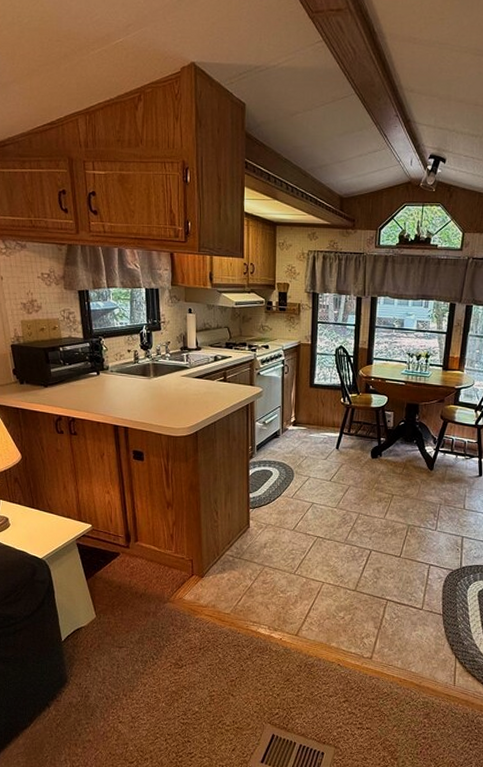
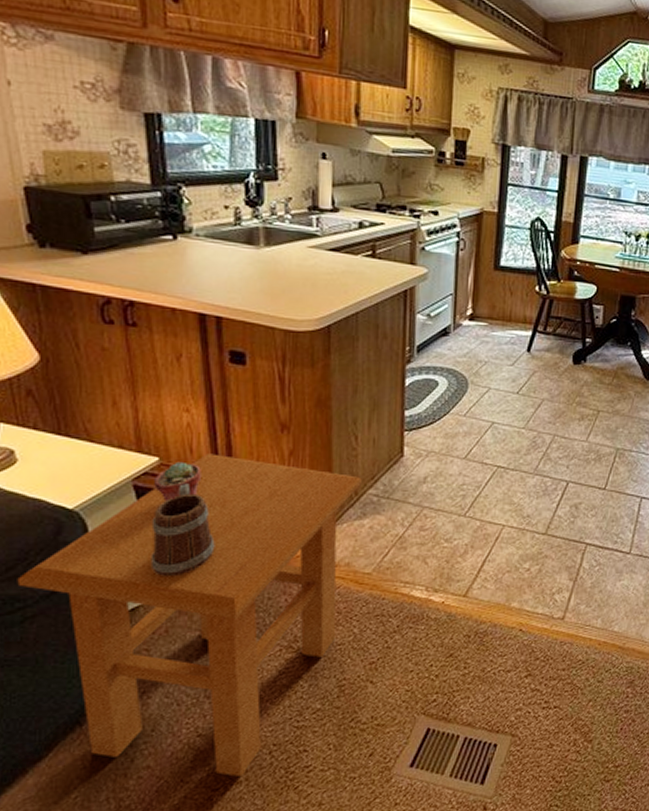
side table: none [11,523,221,756] -> present [17,453,362,778]
mug: none [88,543,127,608] -> present [150,484,215,577]
potted succulent: none [89,528,117,555] -> present [154,461,201,501]

